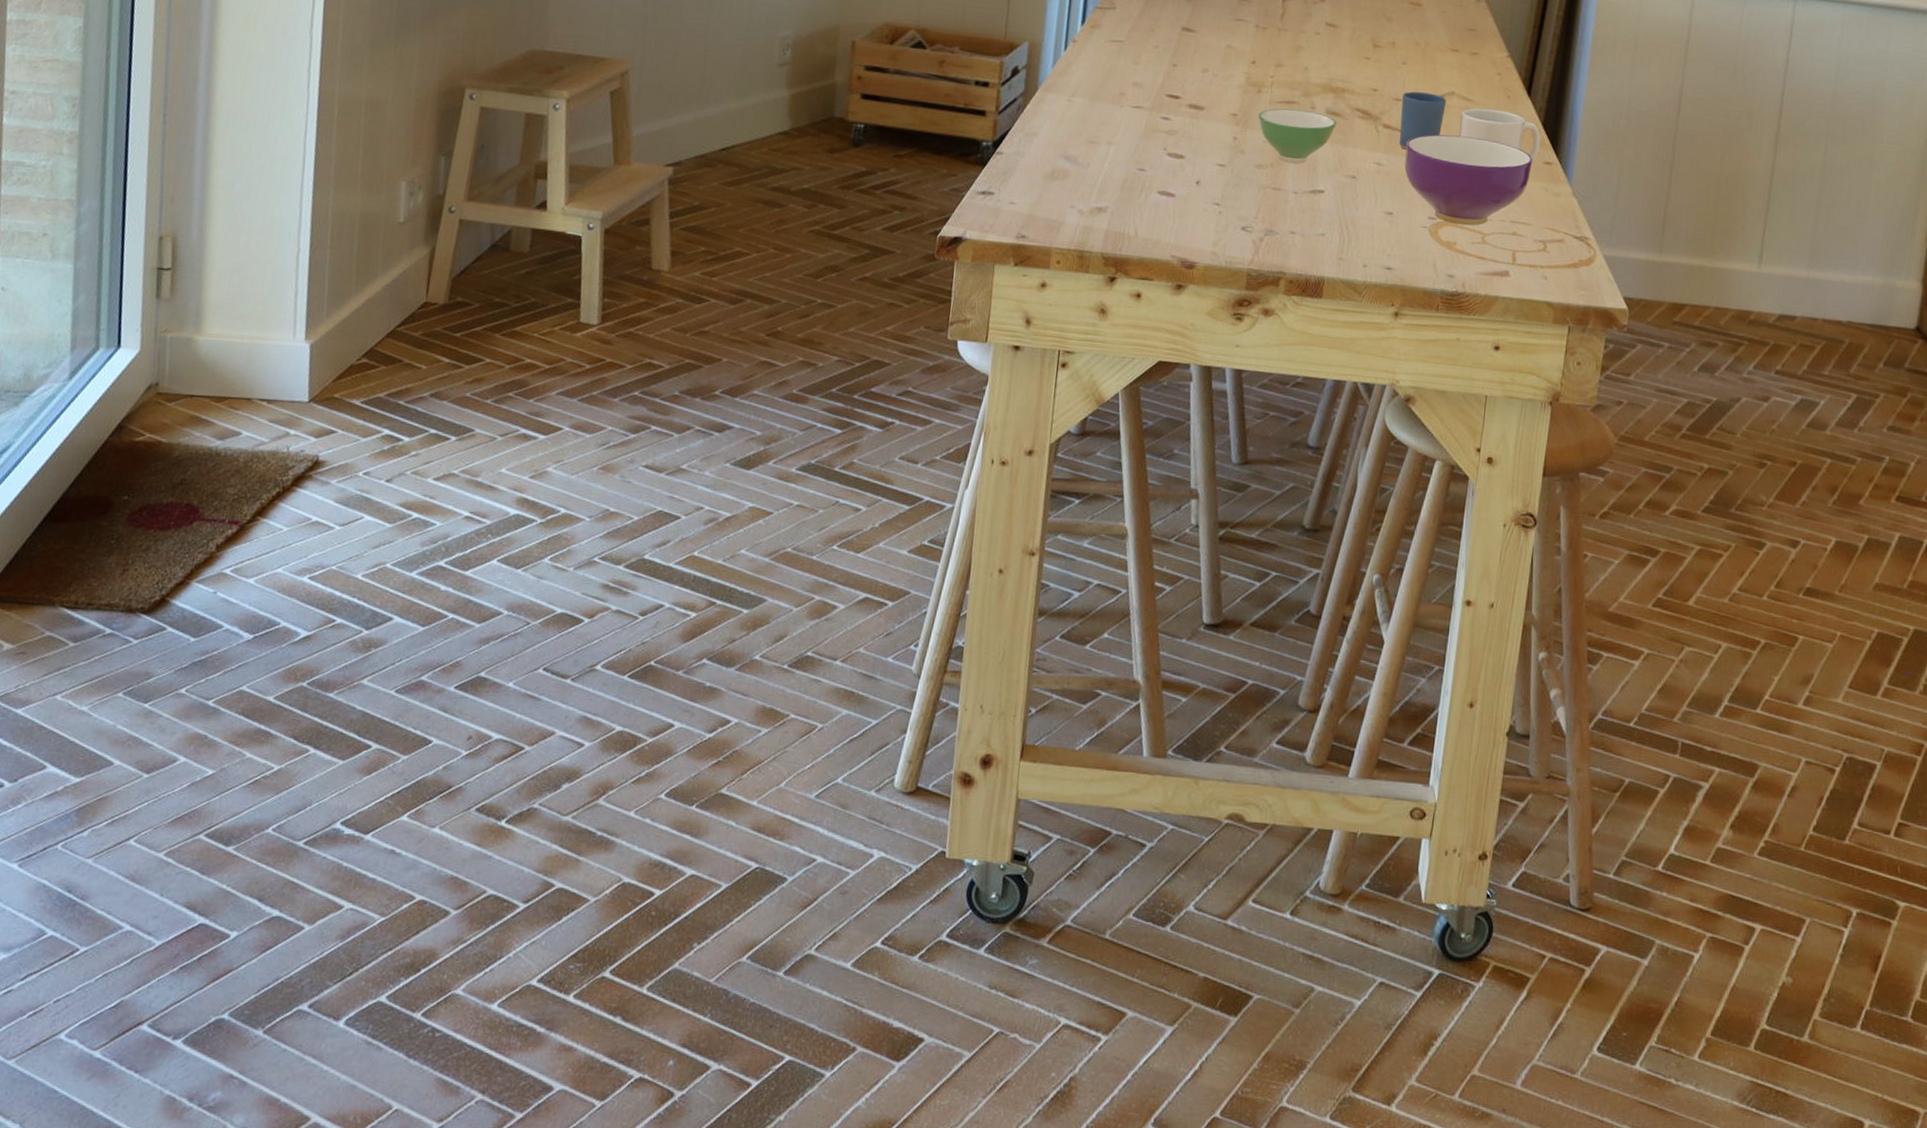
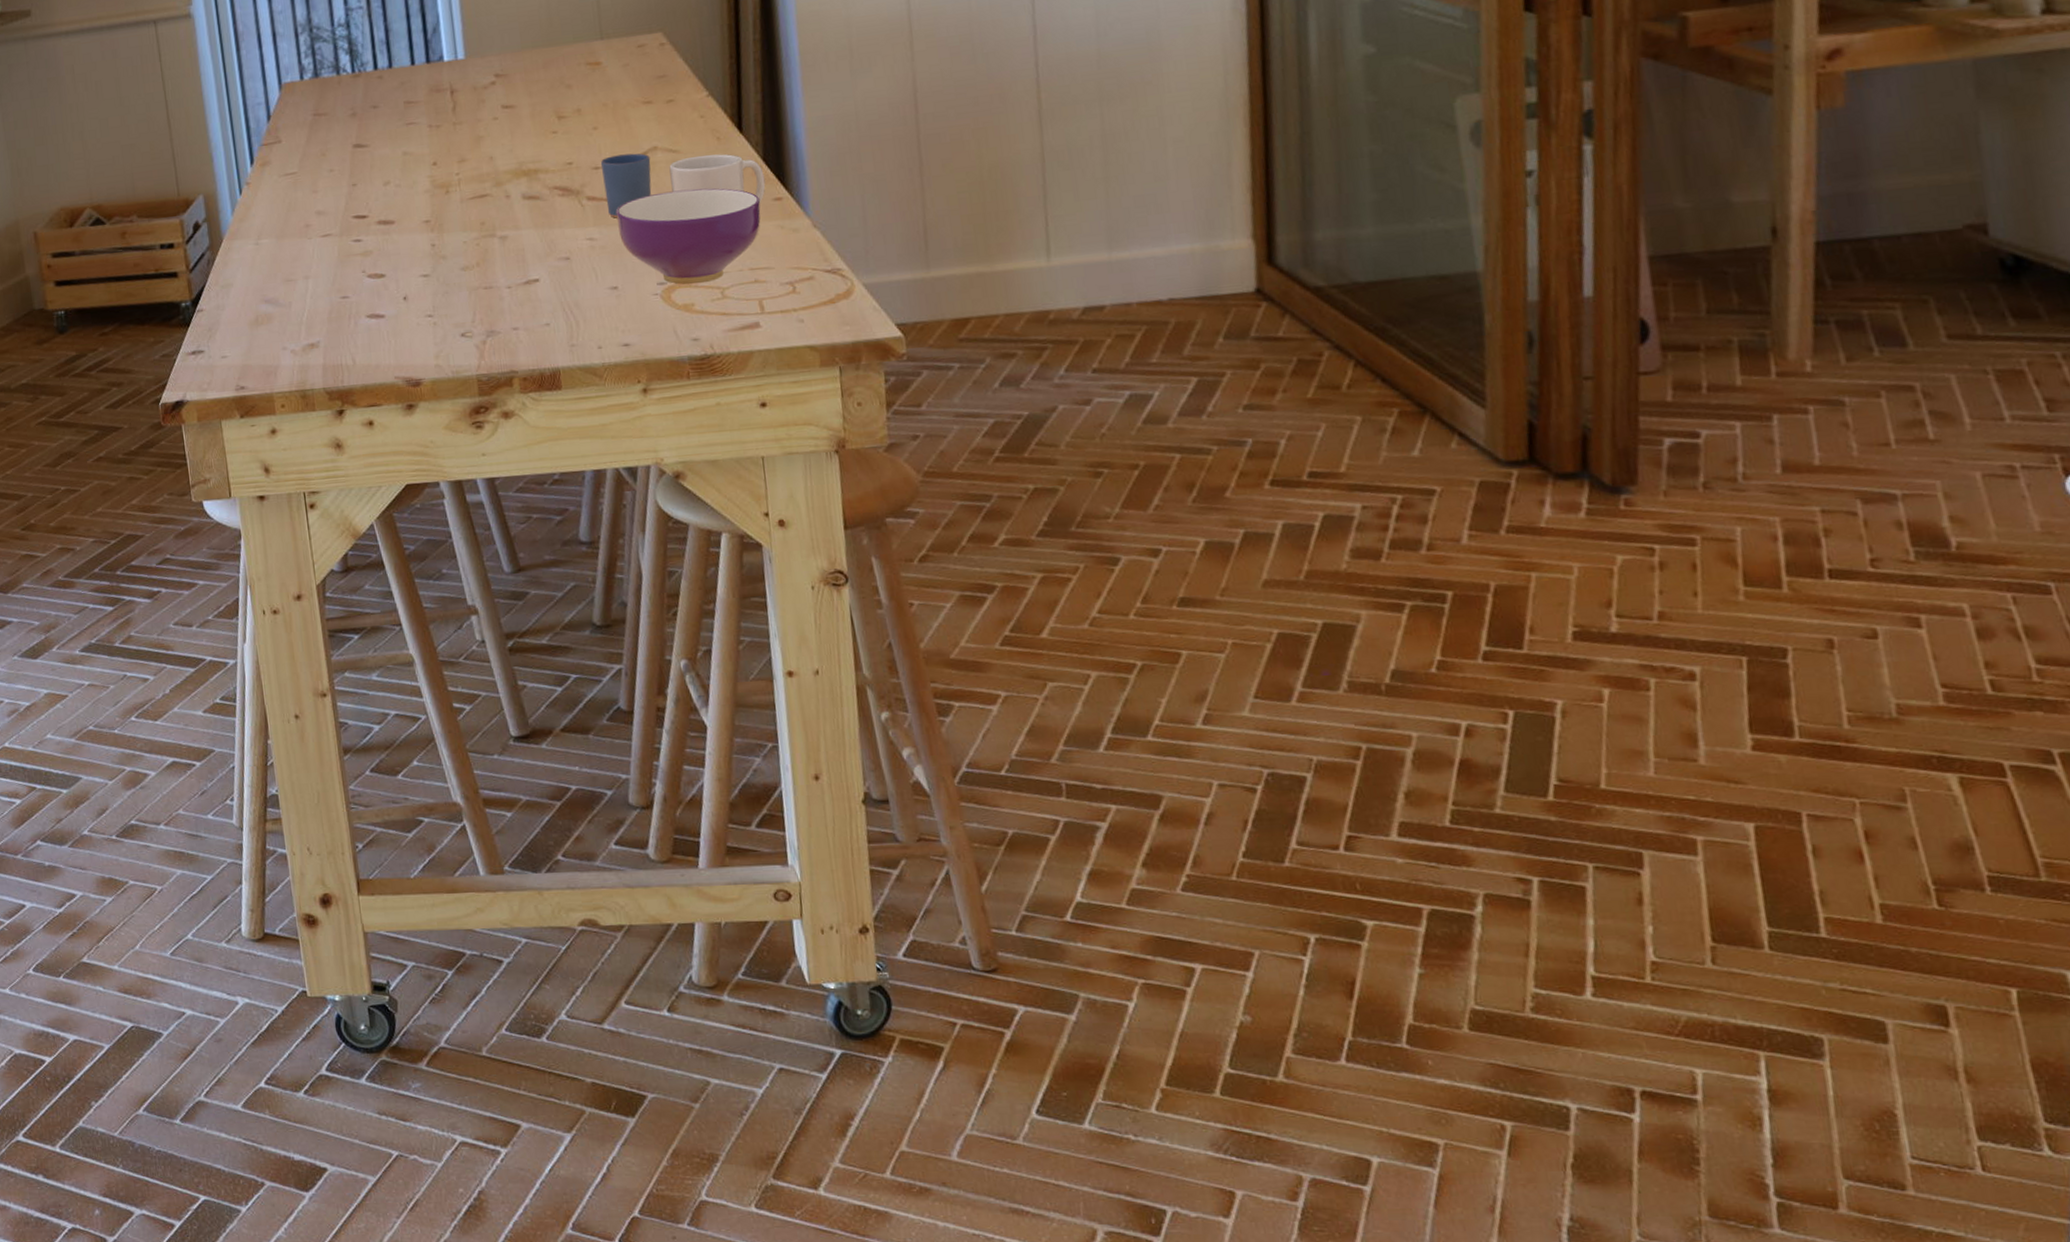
bowl: present [1258,108,1337,164] -> none [451,200,537,259]

